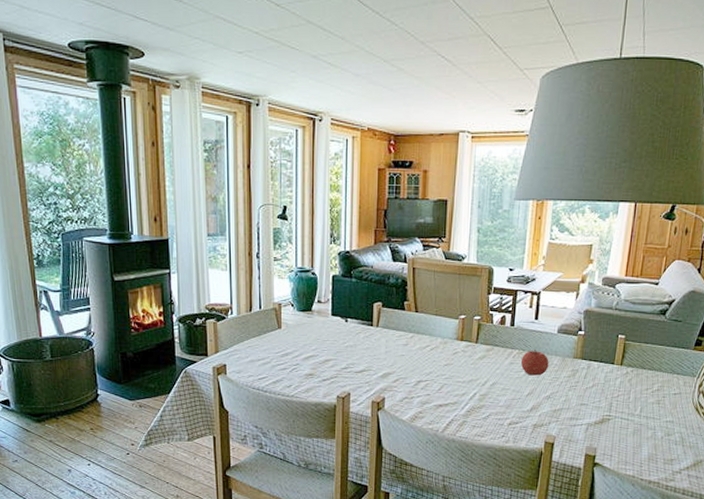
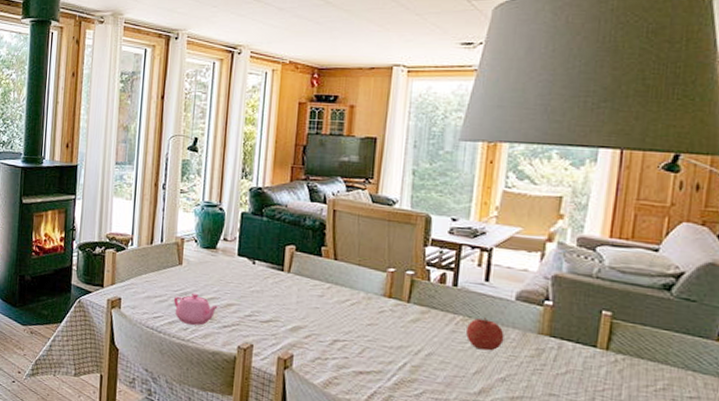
teapot: none [275,353,318,382] -> present [173,292,219,326]

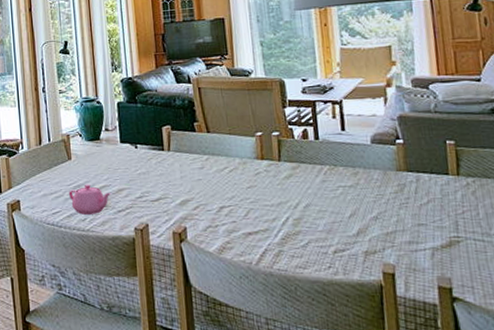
fruit: present [465,316,504,351] -> none [334,163,369,194]

